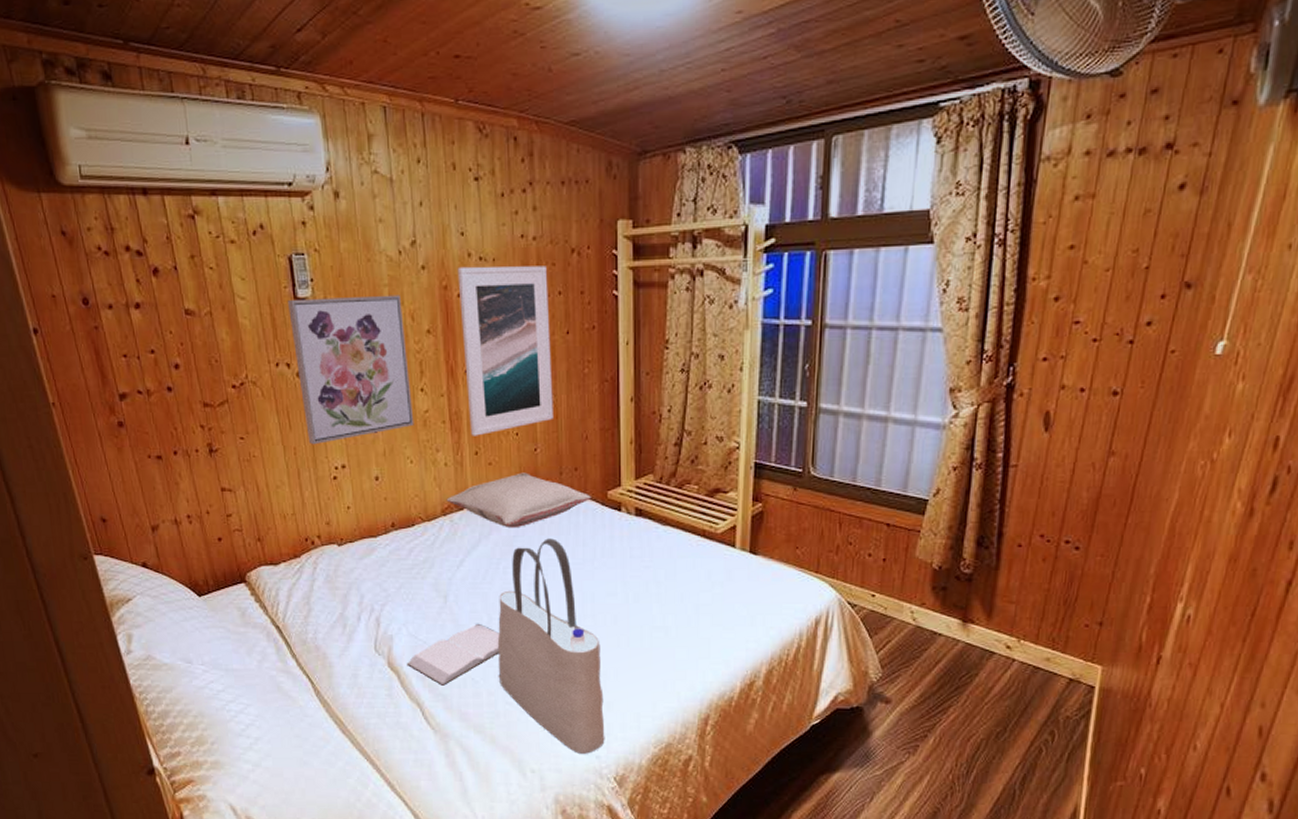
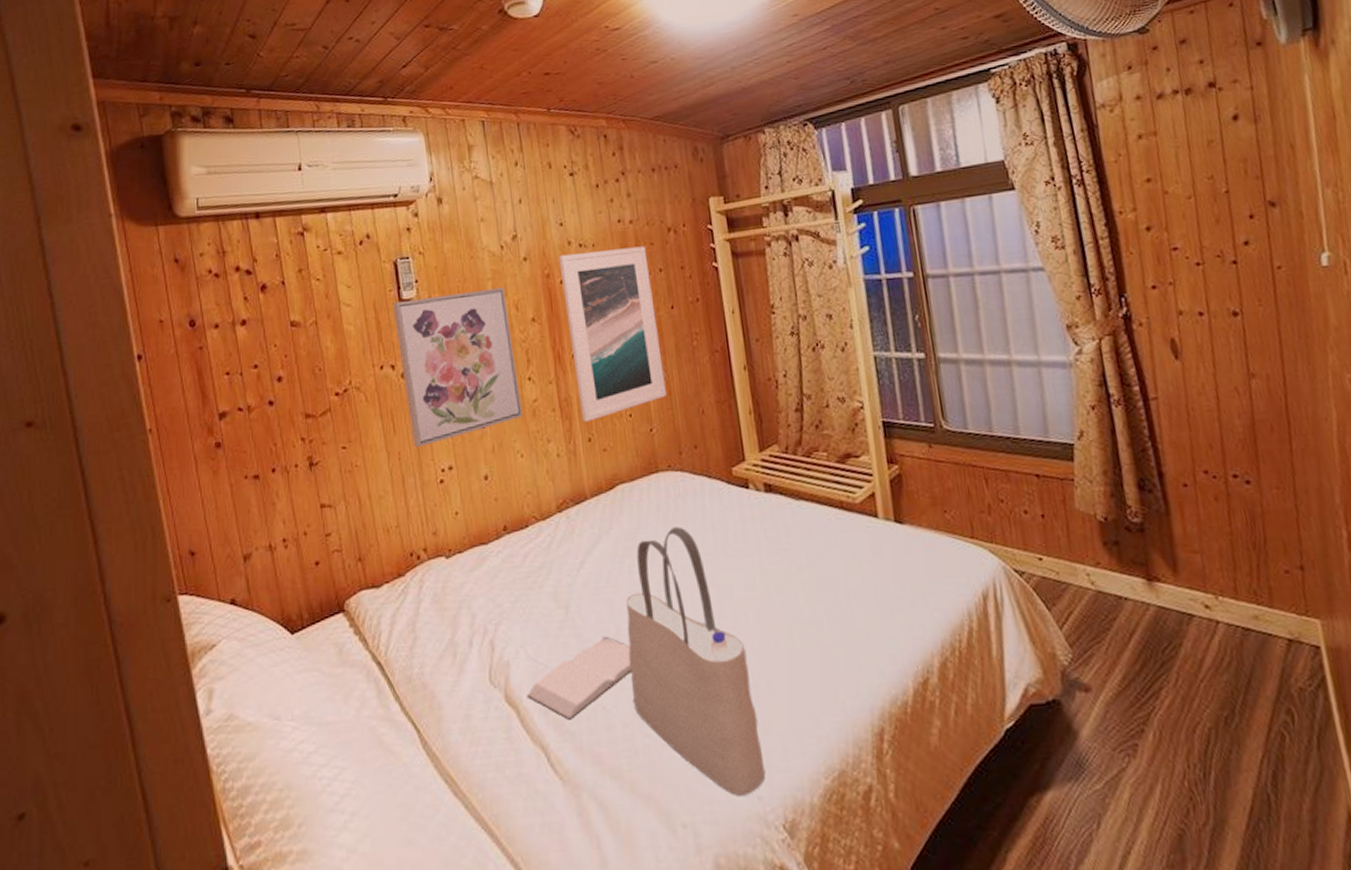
pillow: present [446,472,591,528] -> none [561,455,715,520]

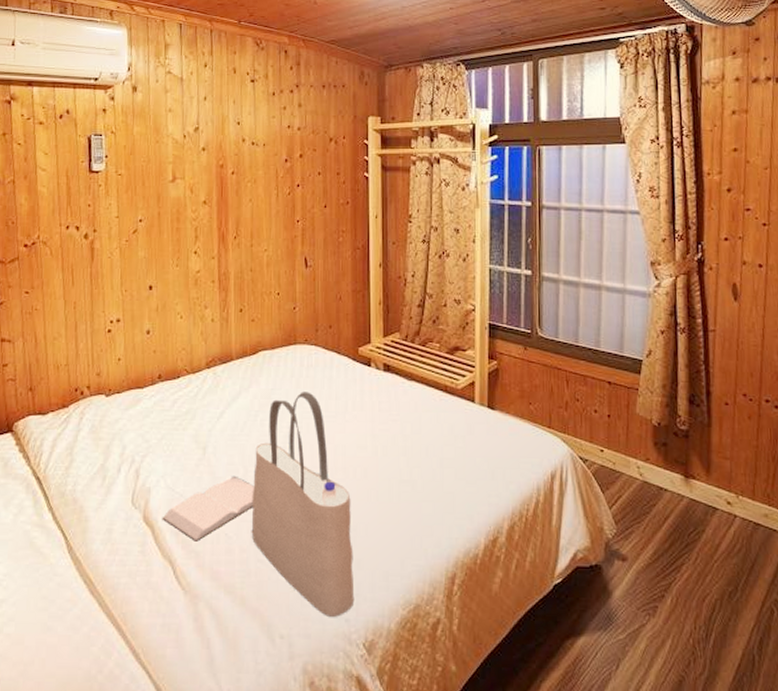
wall art: present [393,287,523,448] -> none [83,171,187,300]
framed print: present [558,246,666,422] -> none [232,149,311,295]

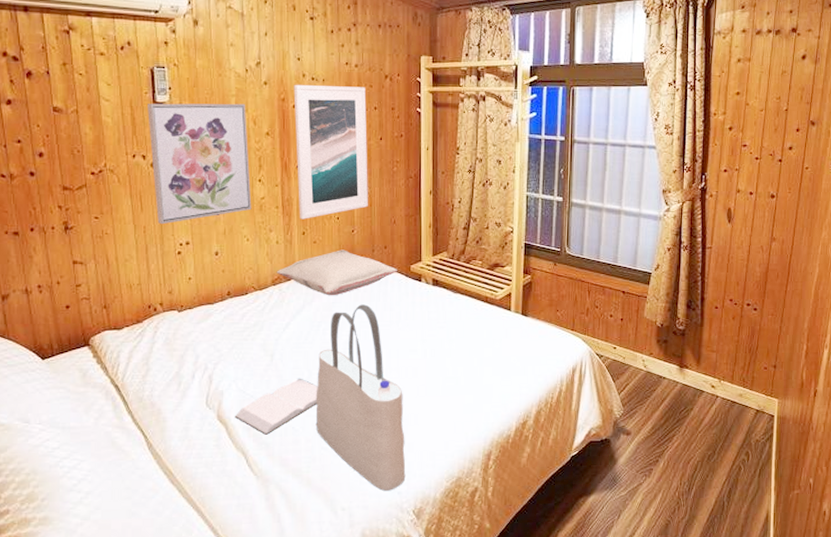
wall art: none [83,171,187,300] -> present [148,103,252,225]
pillow: none [211,329,344,382] -> present [276,250,397,296]
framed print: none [232,149,311,295] -> present [293,84,368,219]

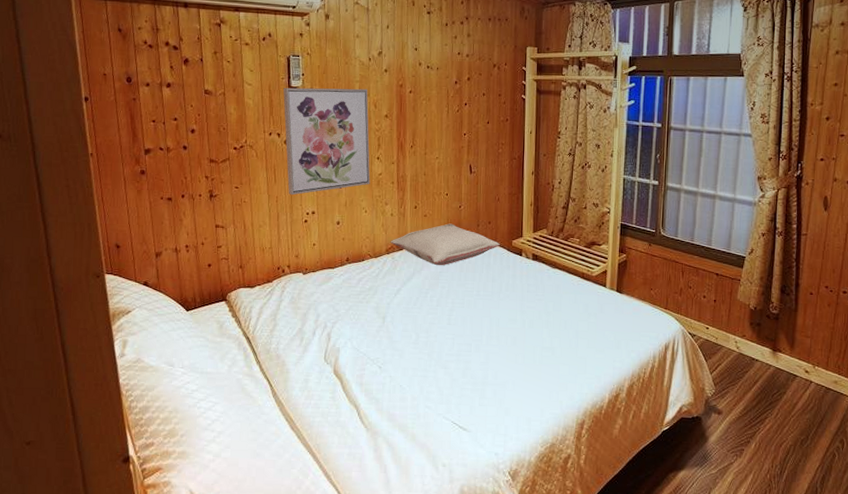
book: present [234,378,318,435] -> none [349,340,424,391]
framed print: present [293,84,368,219] -> none [410,72,476,195]
tote bag: present [315,304,406,492] -> none [422,275,503,452]

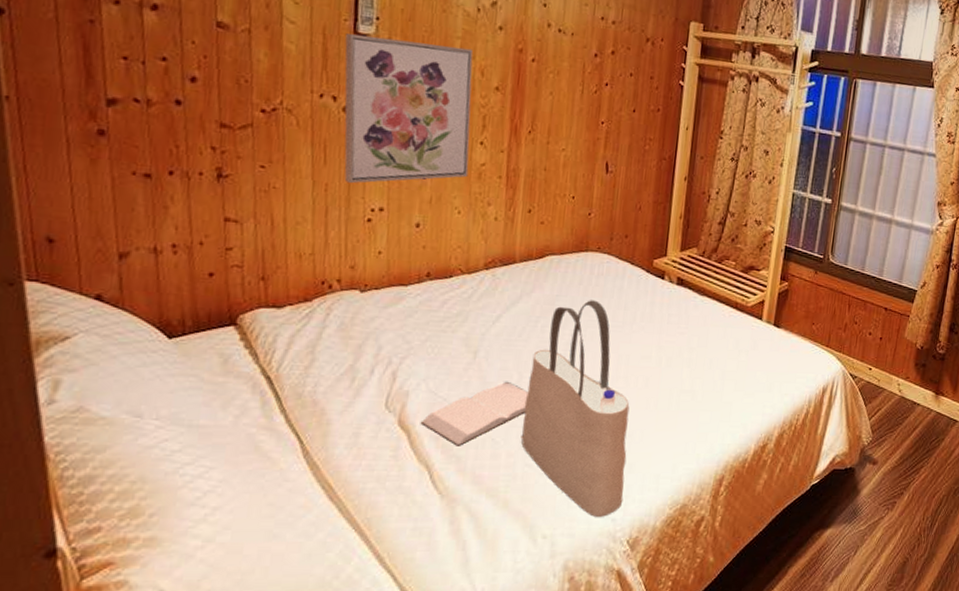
book: none [349,340,424,391] -> present [420,381,529,446]
pillow: present [390,223,500,266] -> none [491,234,638,288]
tote bag: none [422,275,503,452] -> present [521,300,630,518]

